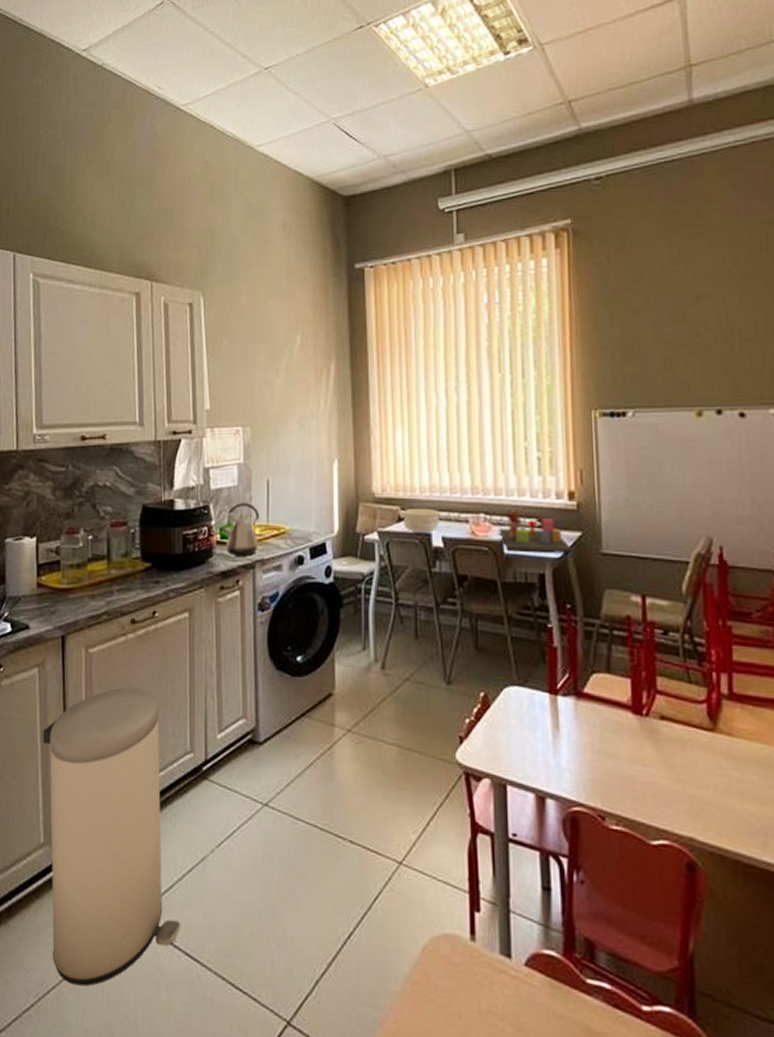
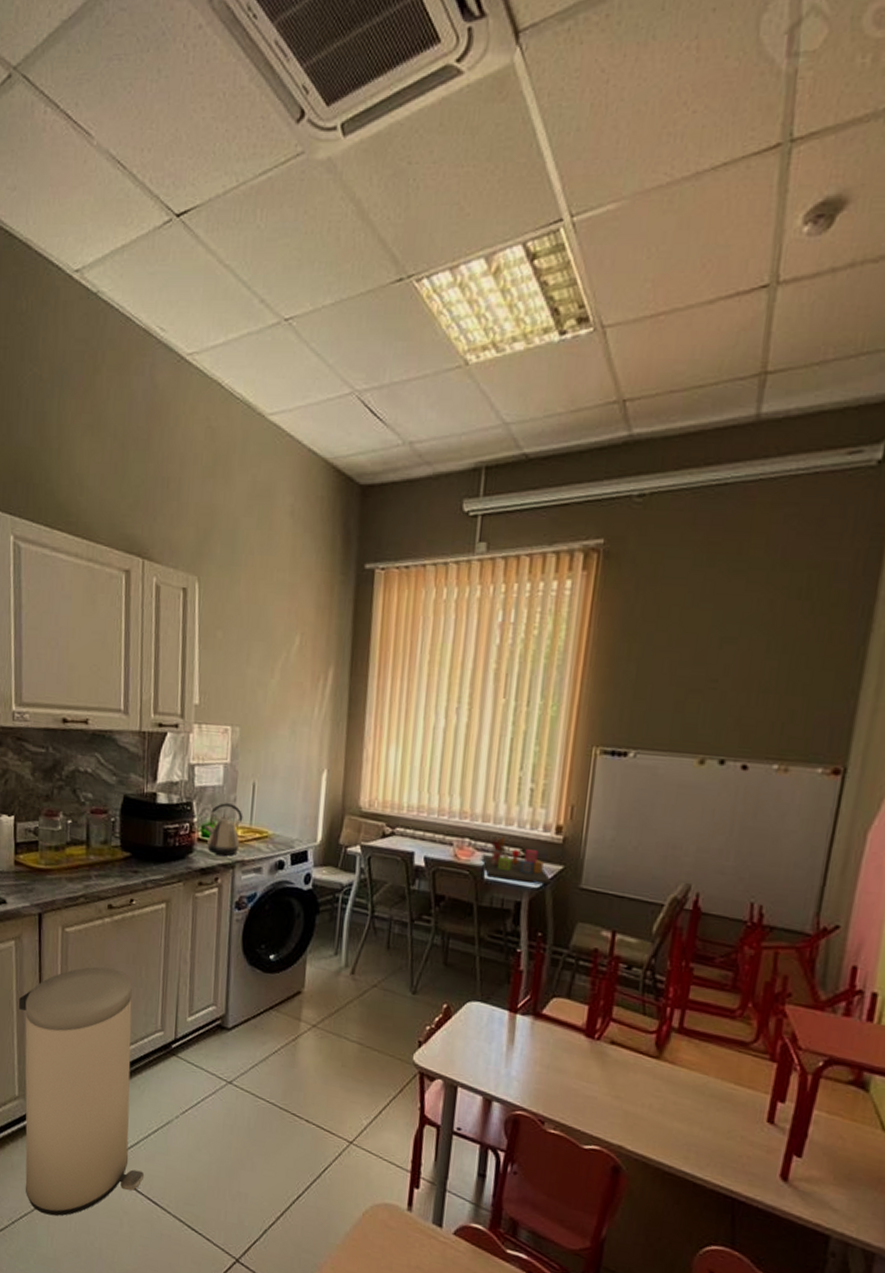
bowl: present [403,508,440,536] -> none [387,825,425,854]

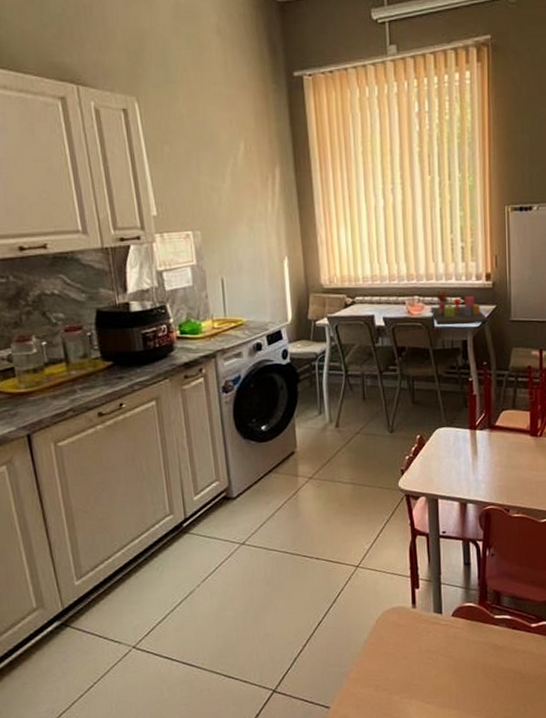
pedal bin: present [18,966,145,1216] -> none [20,469,177,706]
kettle: present [203,803,243,856] -> none [180,300,221,348]

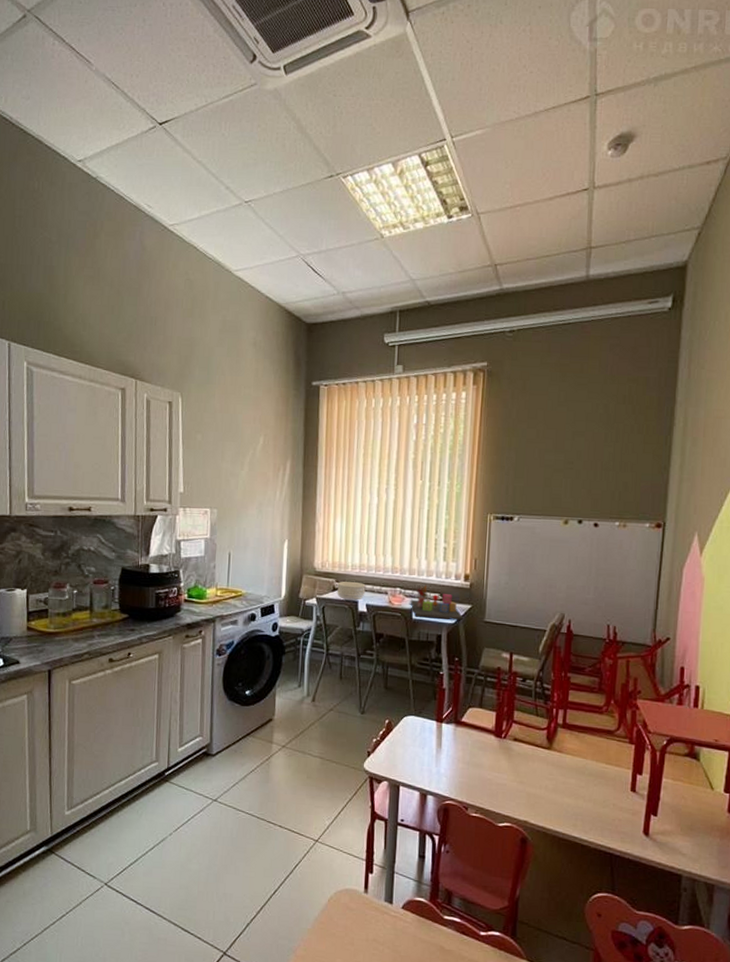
bowl: none [349,294,381,318] -> present [337,581,366,602]

